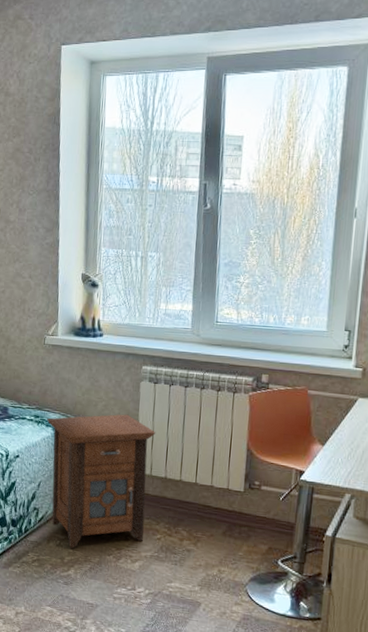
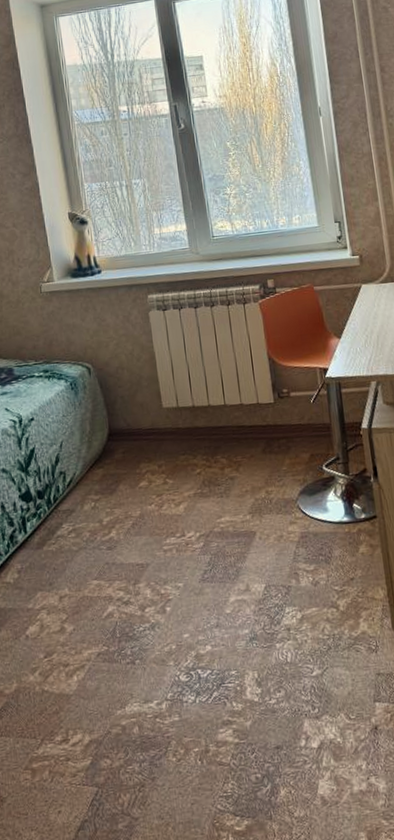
nightstand: present [47,414,156,549] -> none [57,348,184,507]

